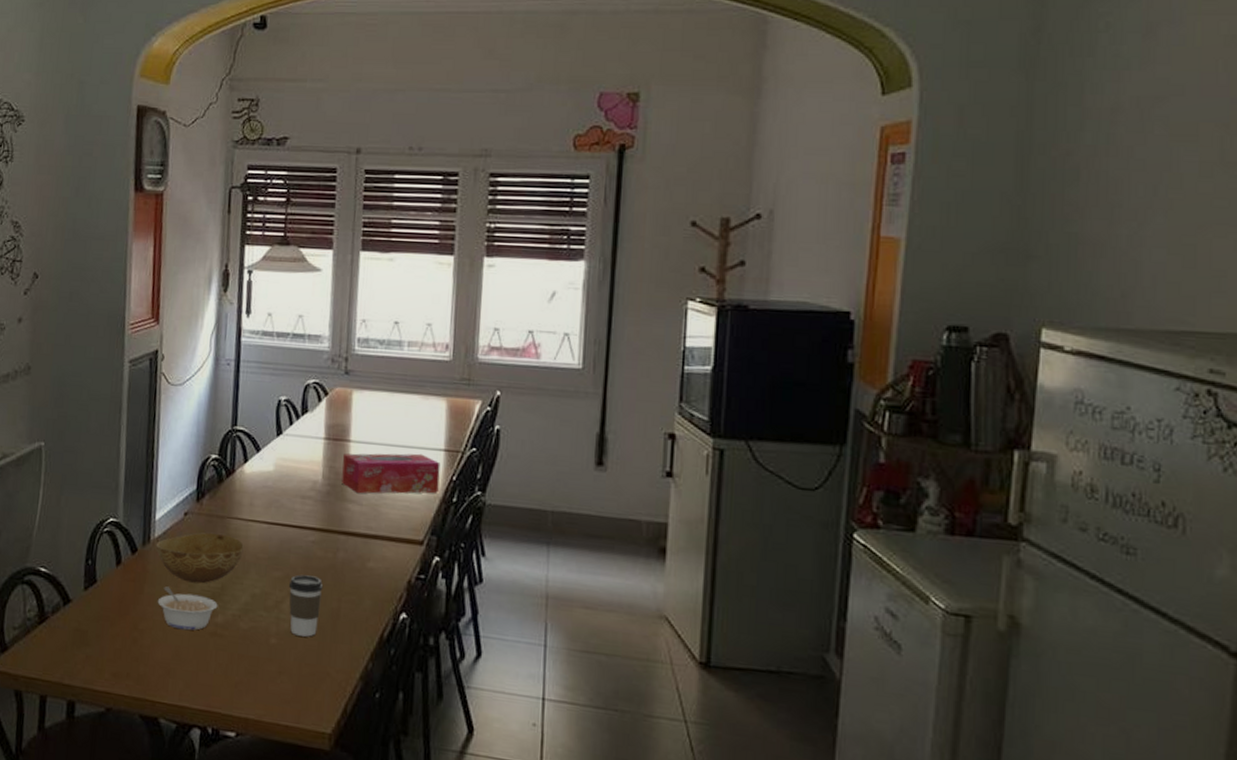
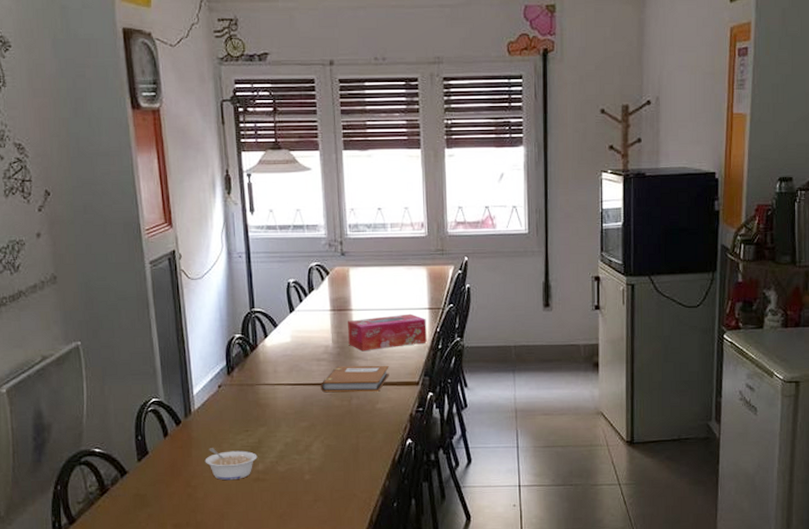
bowl: present [156,532,244,584] -> none [196,398,273,442]
coffee cup: present [288,574,324,637] -> none [314,421,343,470]
notebook: none [302,508,388,546] -> present [321,365,389,392]

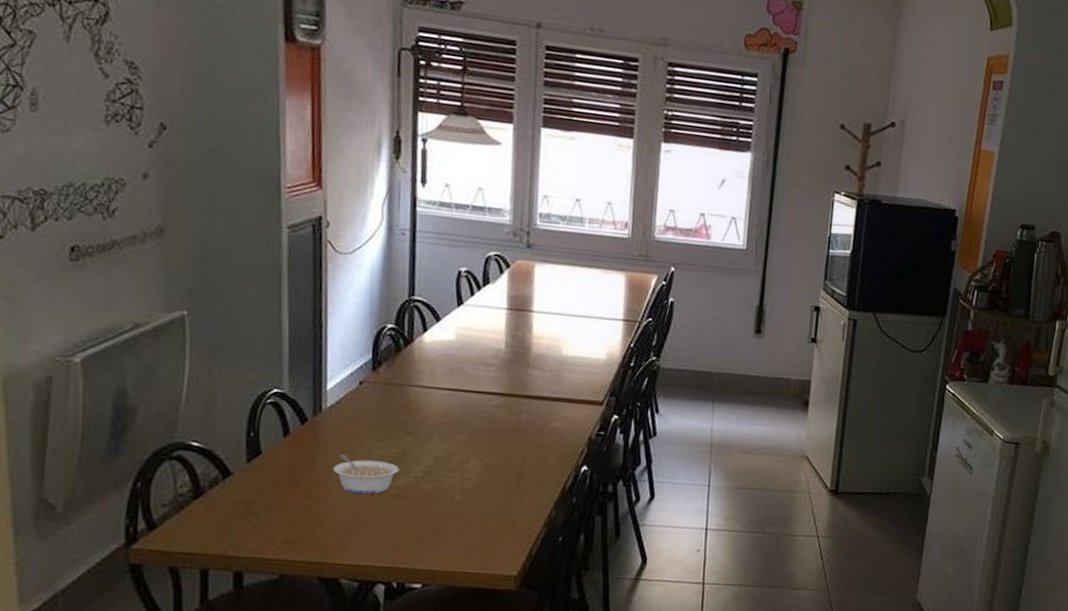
notebook: present [321,365,389,392] -> none [485,374,570,408]
tissue box: present [347,313,427,352] -> none [525,322,619,361]

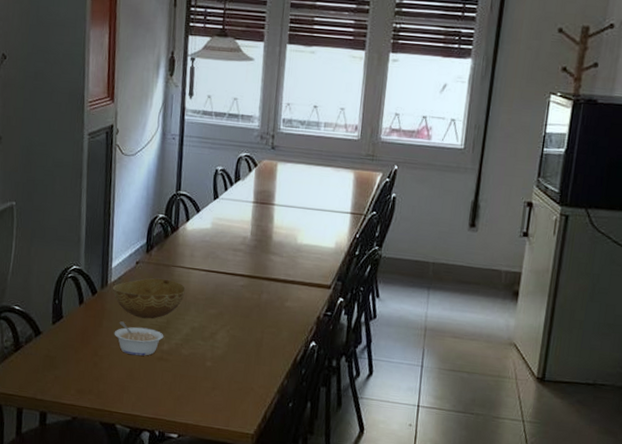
bowl: none [328,400,425,450] -> present [112,277,186,319]

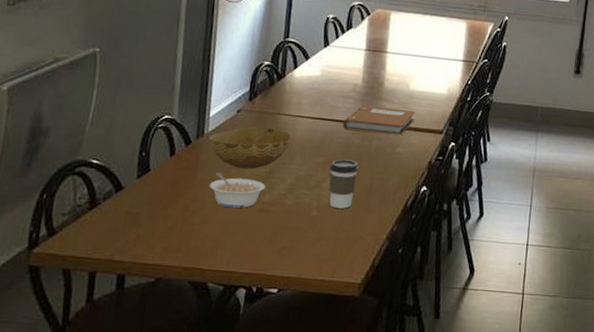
coffee cup: none [221,312,250,361] -> present [329,159,360,209]
notebook: none [233,258,303,290] -> present [343,105,416,136]

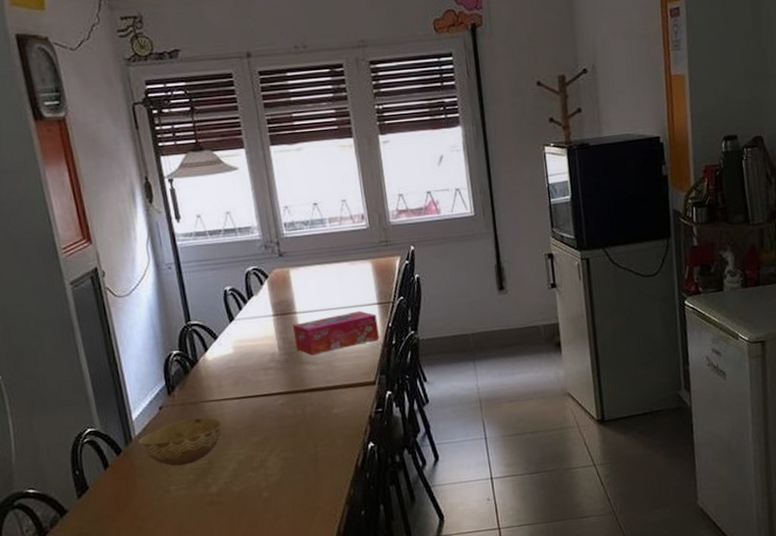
legume: present [209,172,266,209] -> none [152,474,210,508]
coffee cup: present [329,159,360,209] -> none [268,432,302,485]
notebook: present [343,105,416,136] -> none [270,368,343,402]
tissue box: none [378,62,459,94] -> present [292,310,380,356]

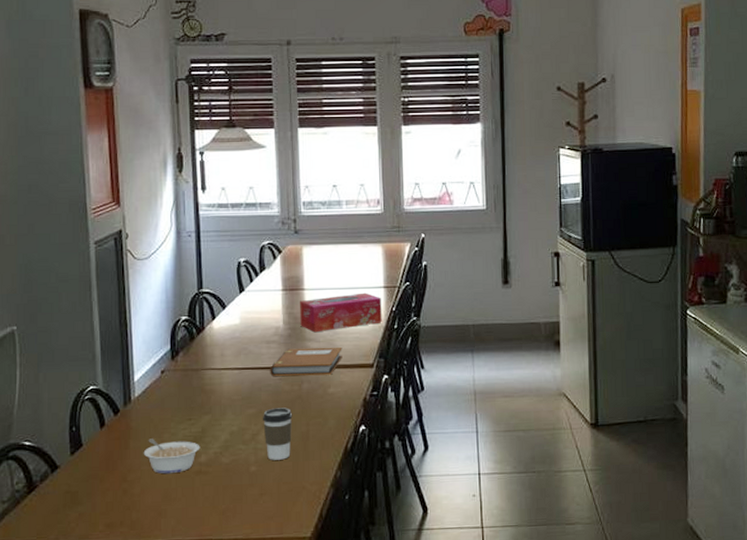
bowl: present [138,416,222,466] -> none [137,384,219,432]
legume: none [152,474,210,508] -> present [143,438,200,474]
coffee cup: none [268,432,302,485] -> present [262,407,293,460]
notebook: none [270,368,343,402] -> present [270,347,343,377]

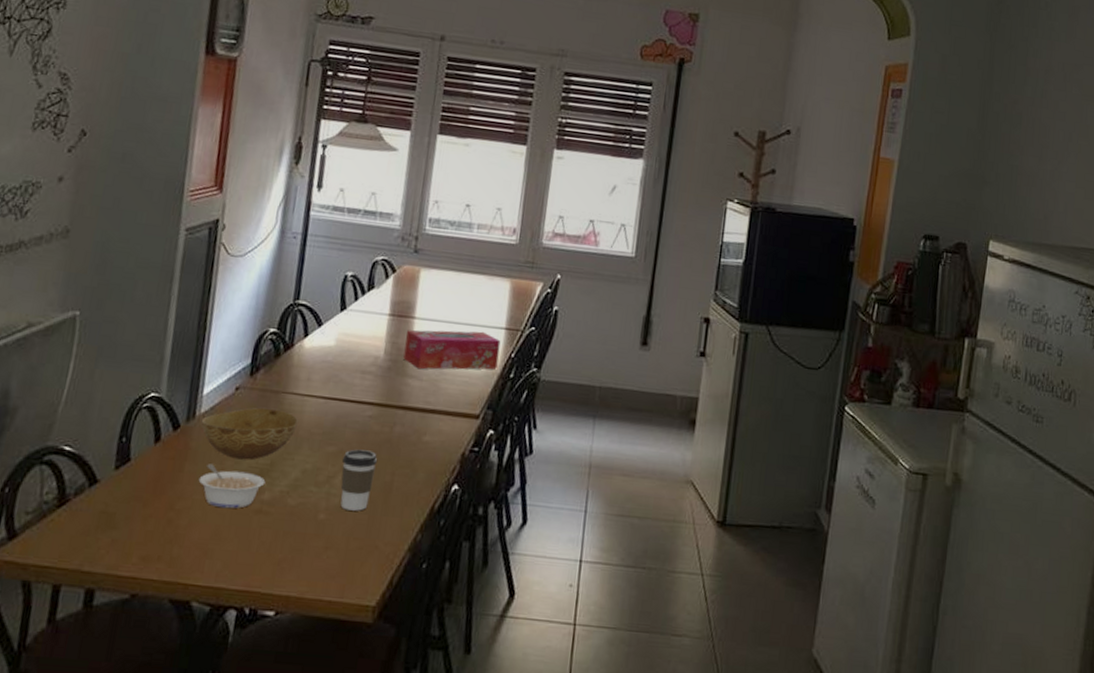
bowl: none [137,384,219,432] -> present [201,407,298,460]
notebook: present [270,347,343,377] -> none [359,383,447,421]

